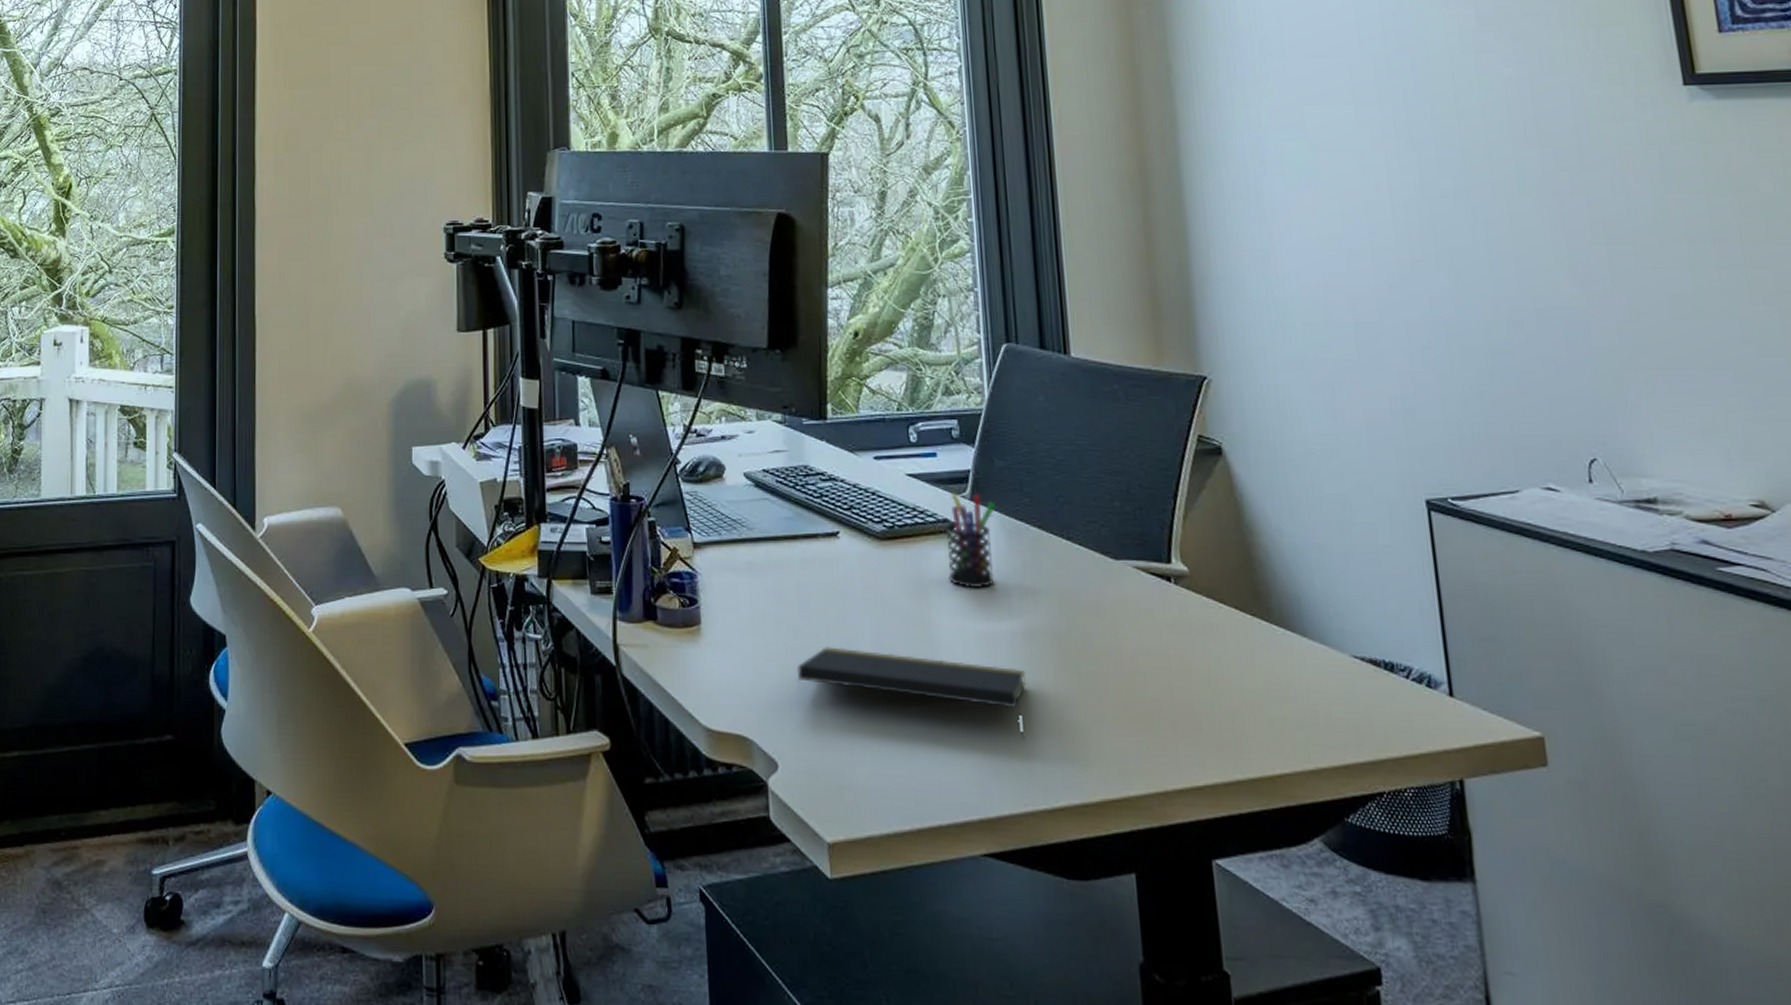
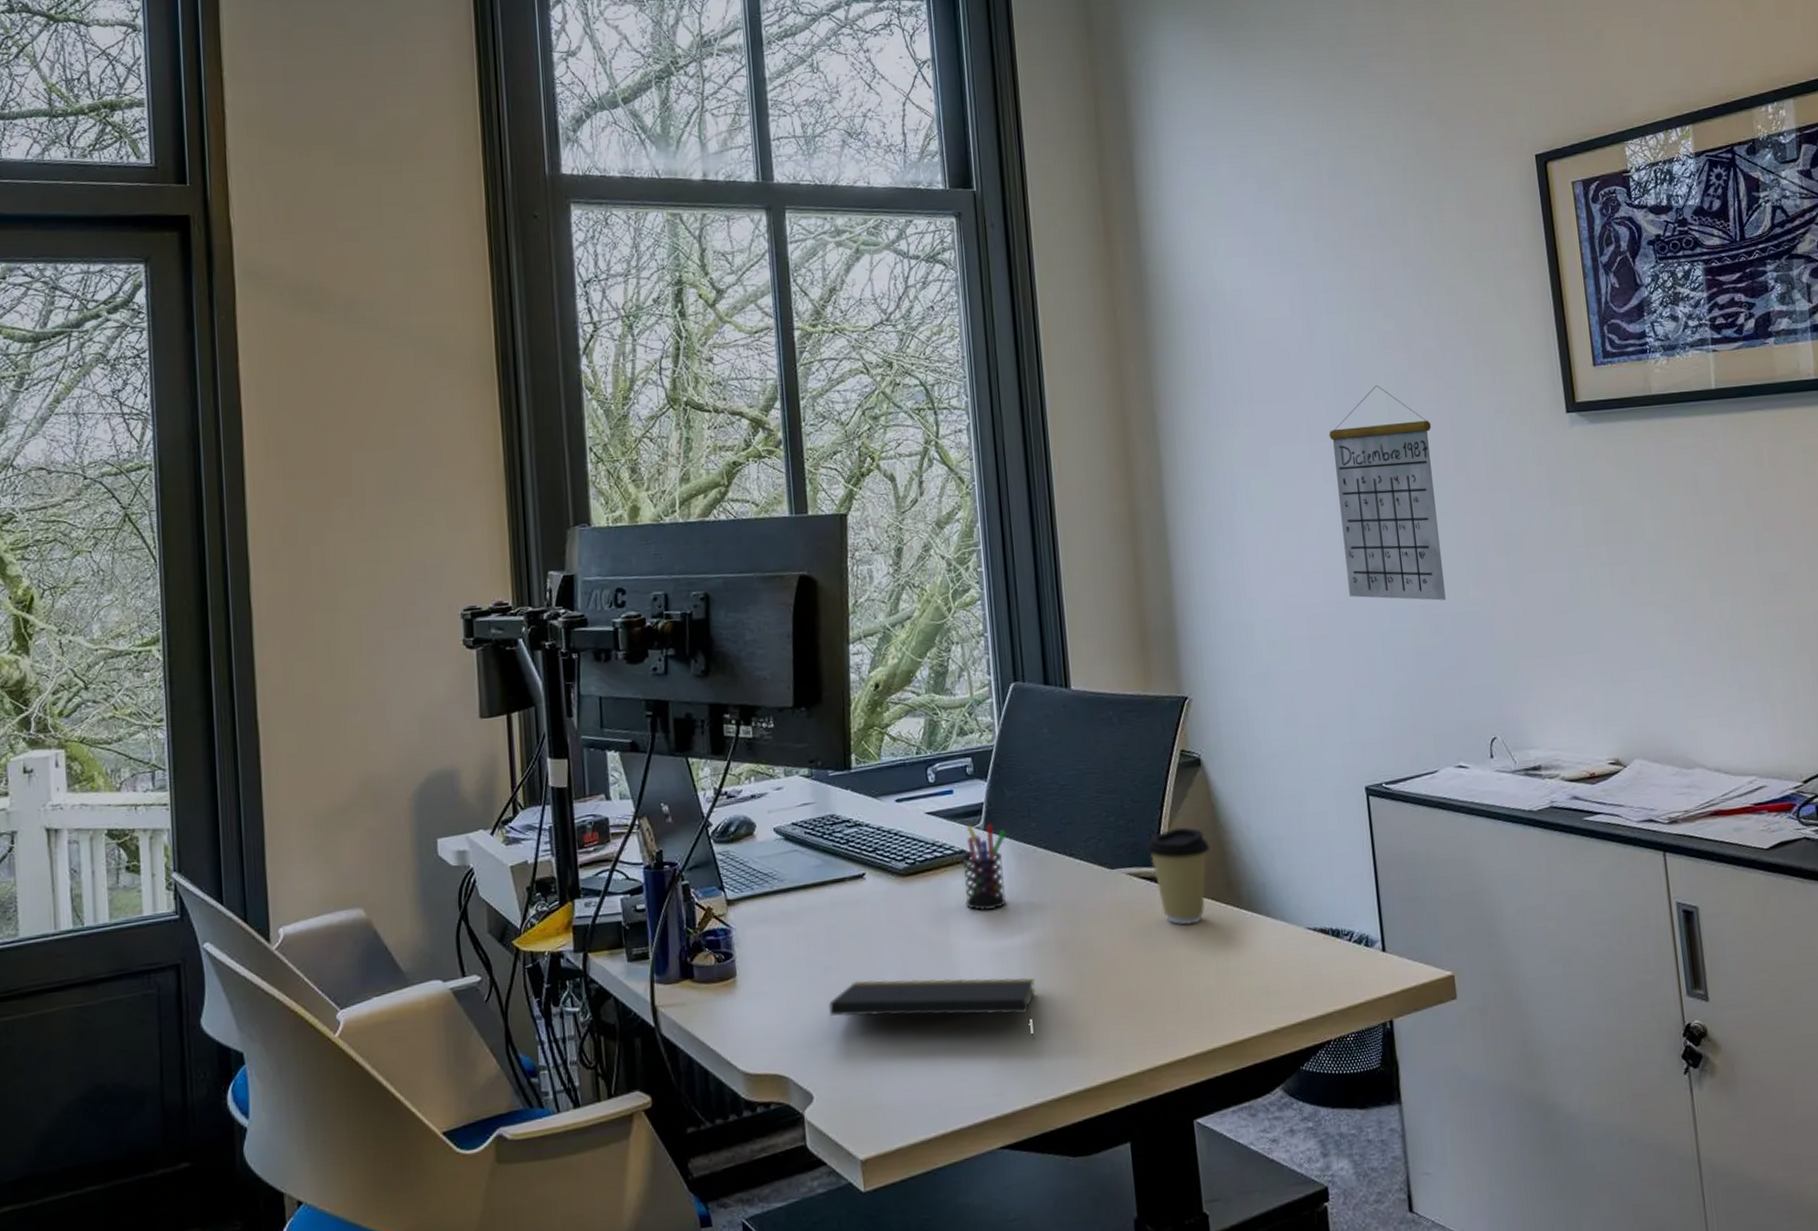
coffee cup: none [1155,522,1234,634] -> present [1145,827,1211,925]
calendar: none [1377,43,1529,292] -> present [1329,384,1447,601]

